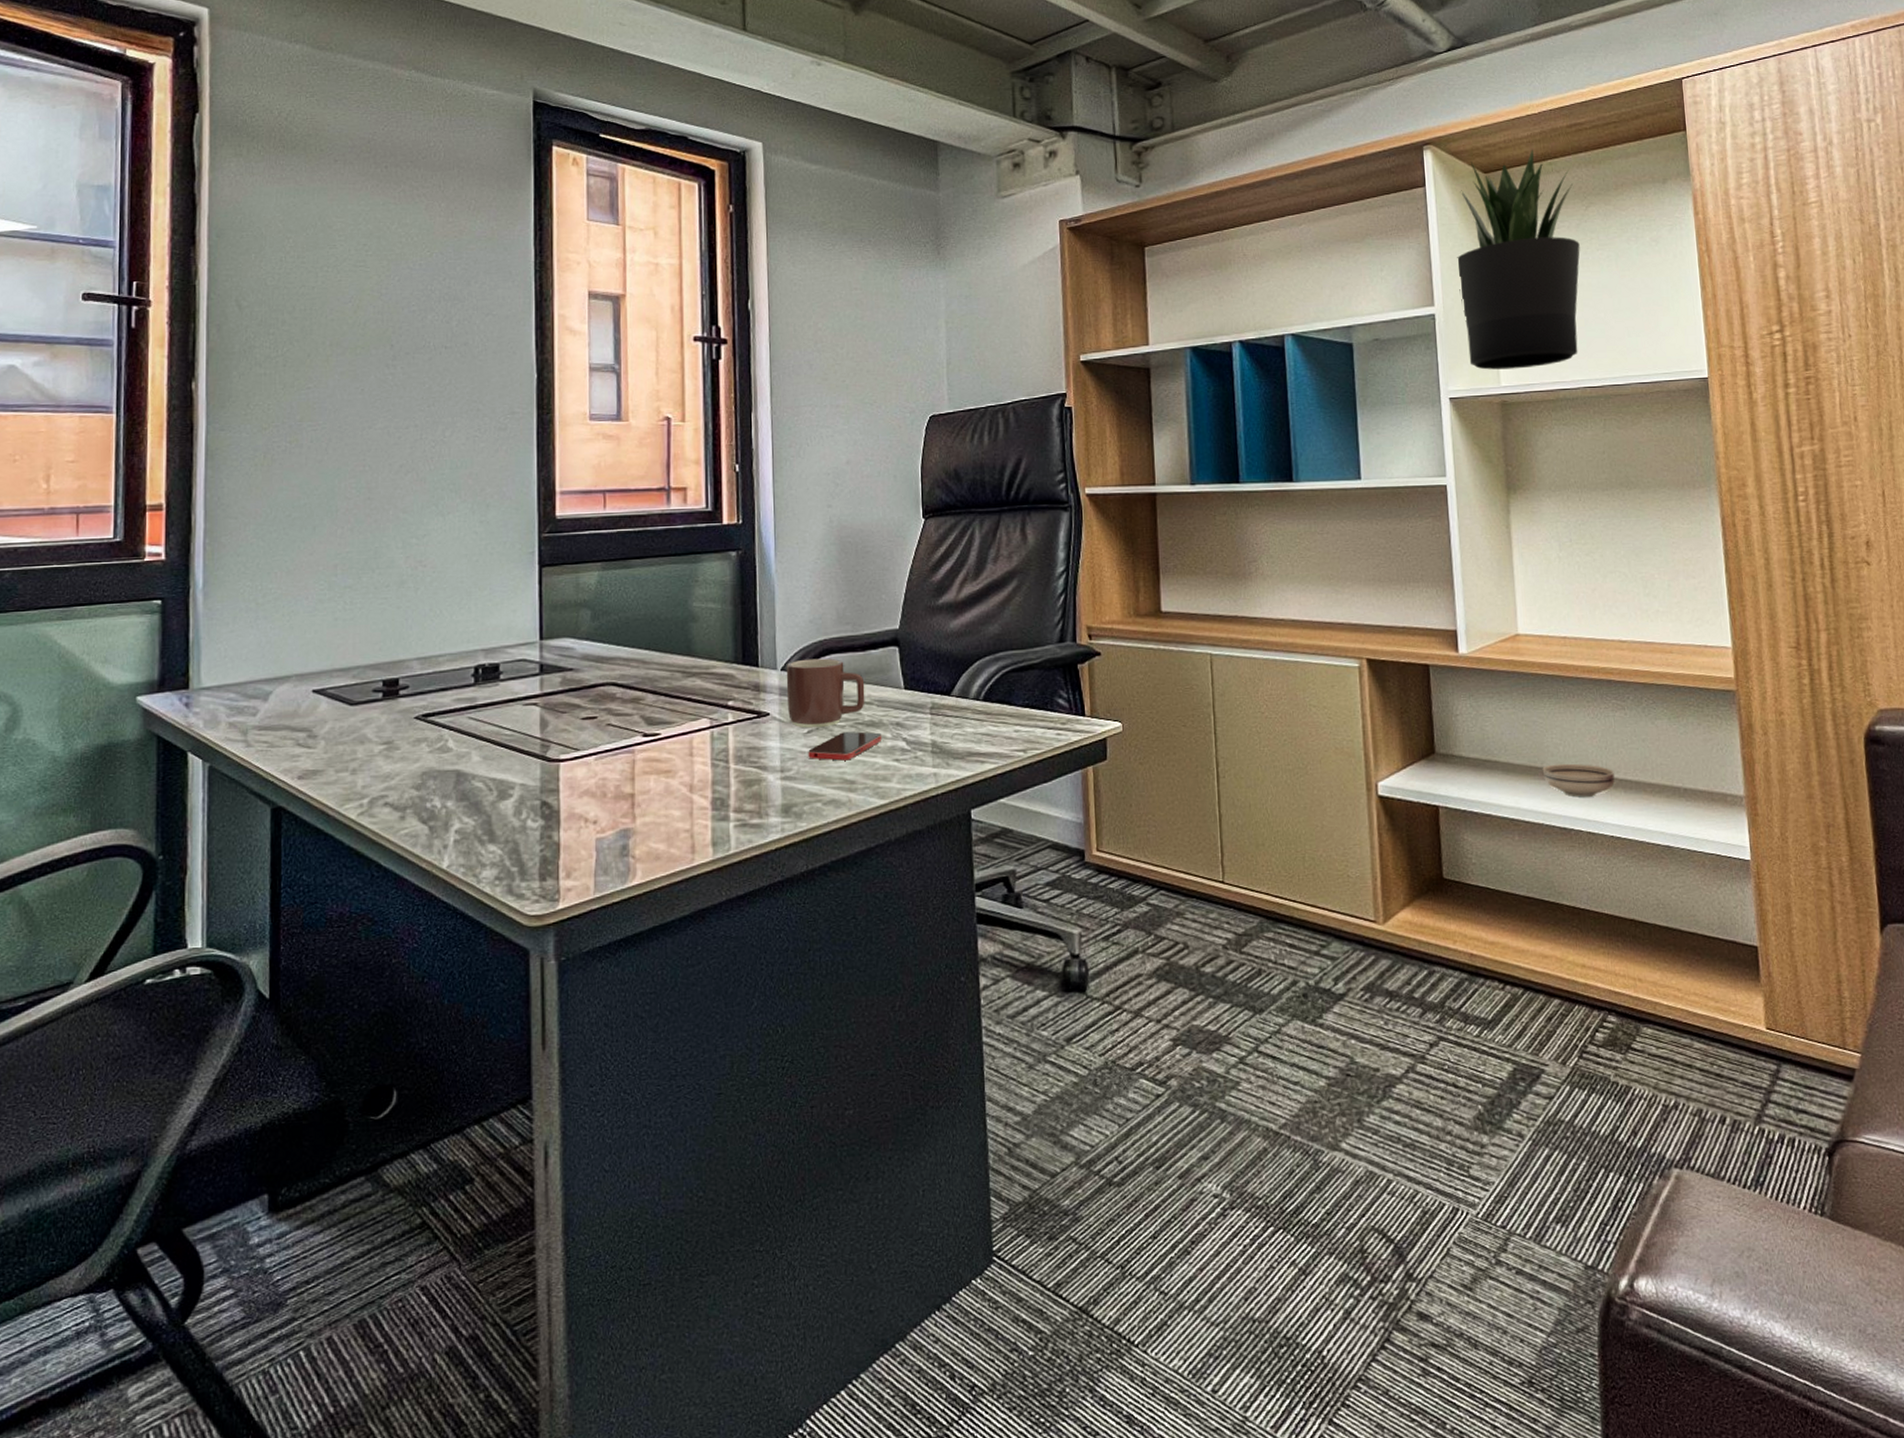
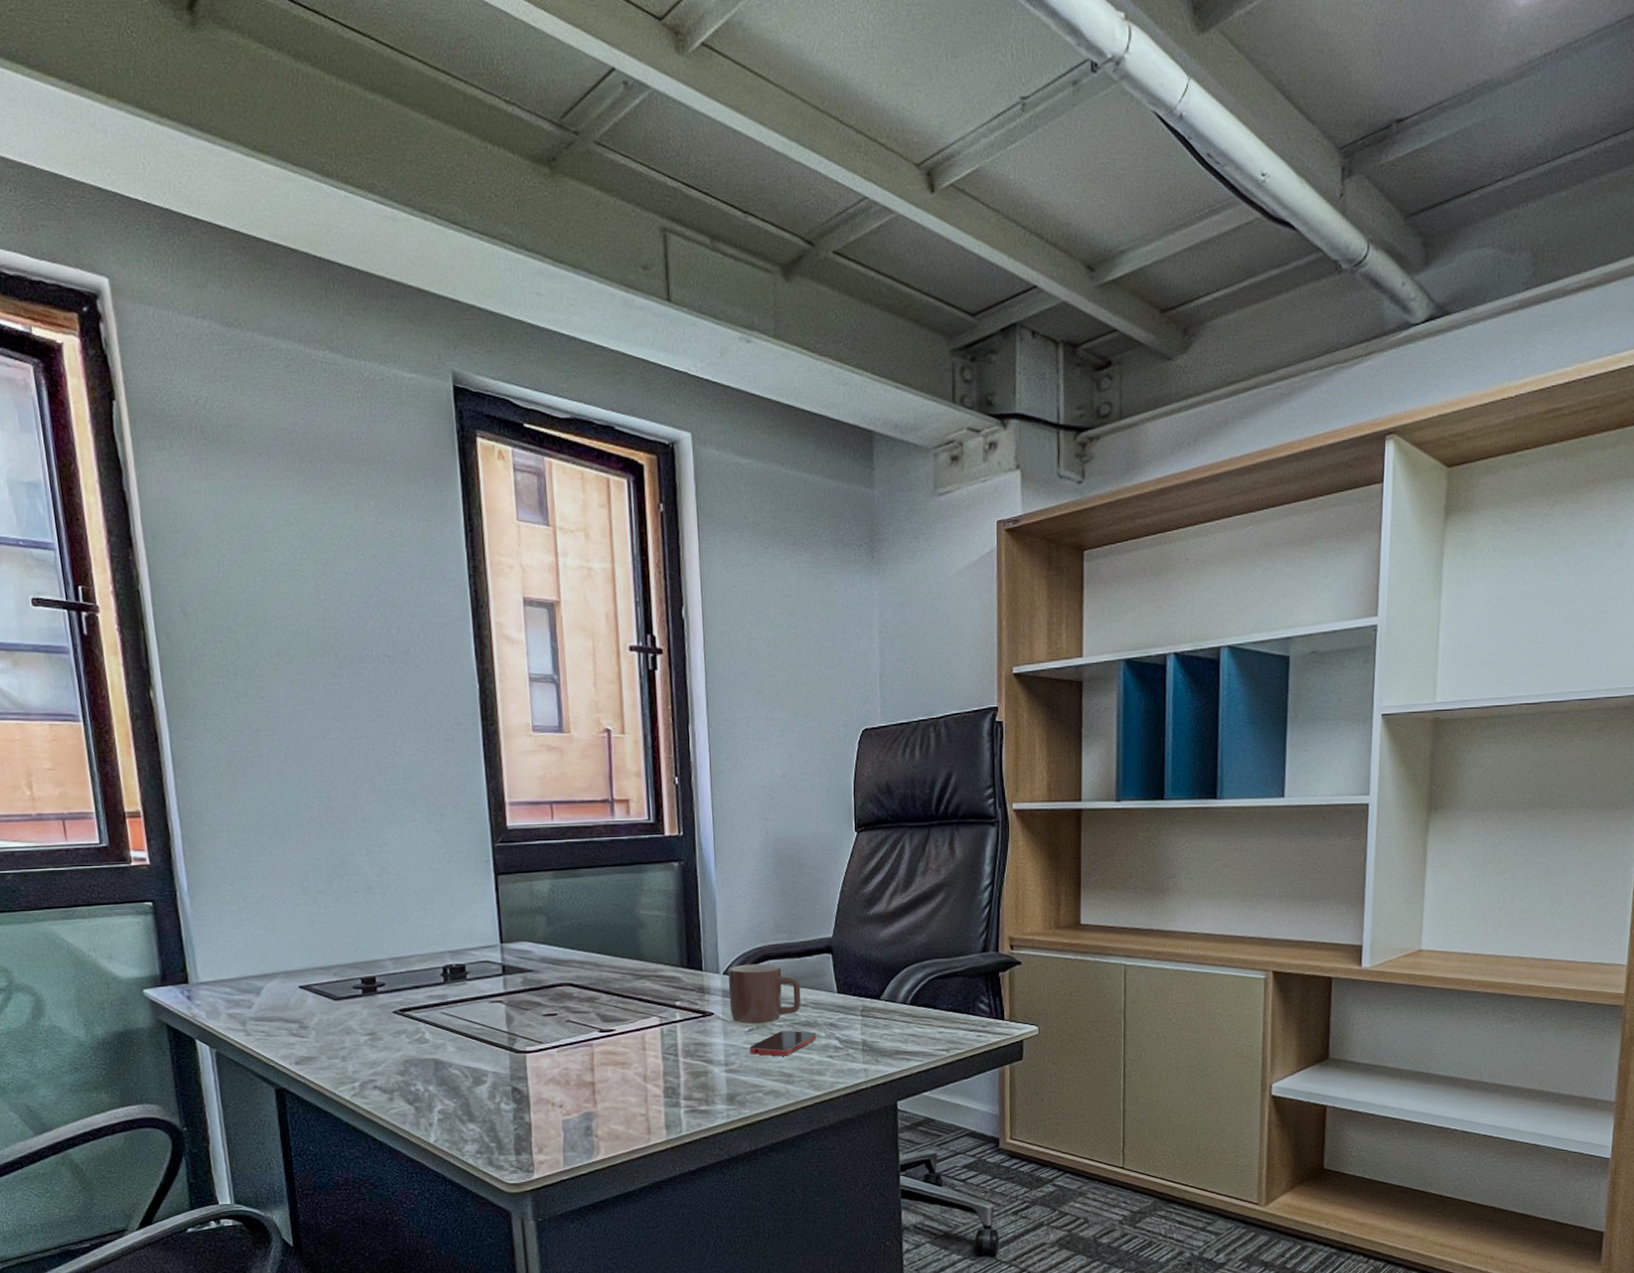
planter: present [1457,149,1580,370] -> none [1405,439,1541,685]
bowl: present [1542,763,1615,797] -> none [1427,1070,1496,1100]

